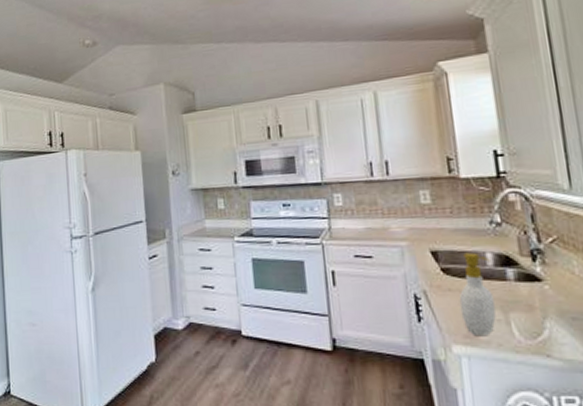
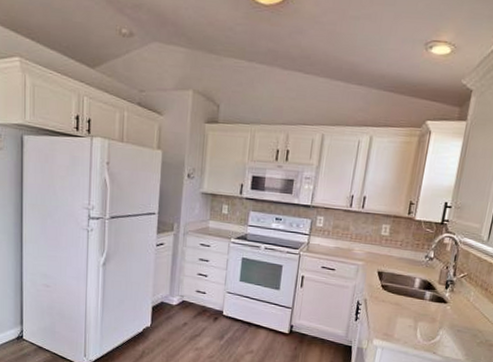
soap bottle: present [459,252,496,337] -> none [385,276,418,336]

